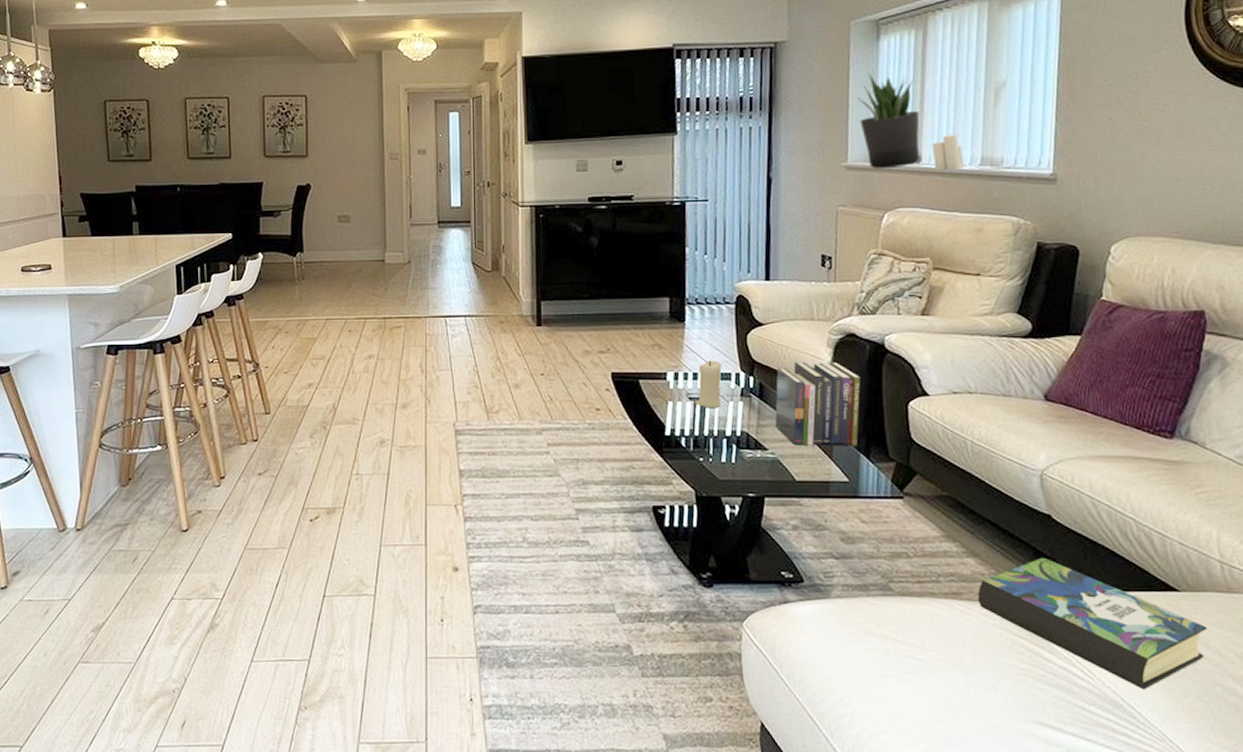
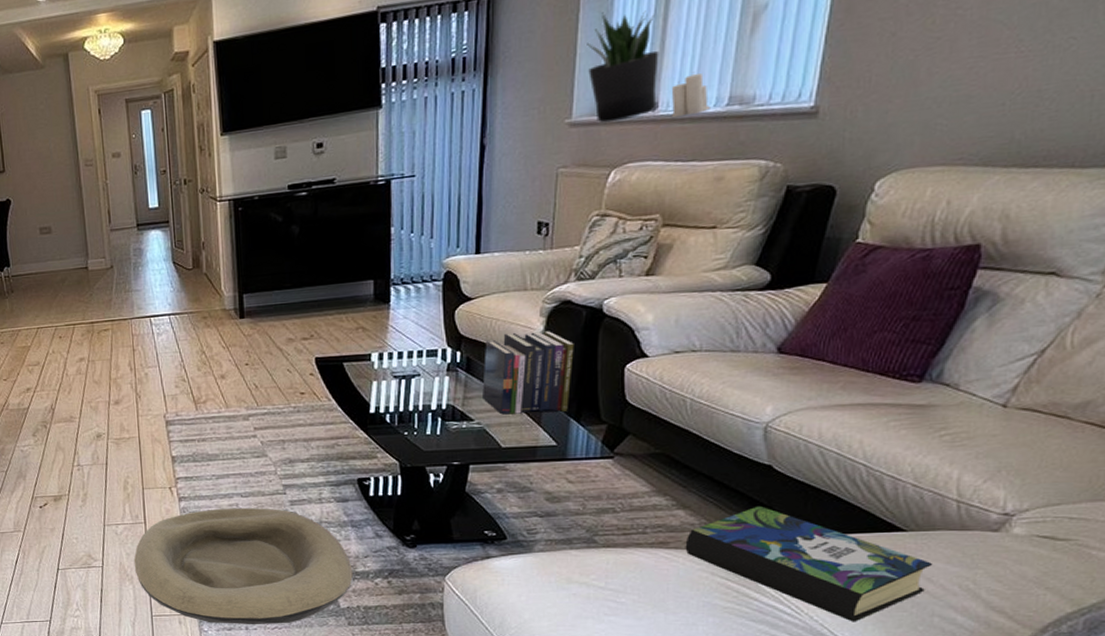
dog bed: none [410,532,647,673] -> present [133,507,353,624]
candle: present [694,360,722,409] -> none [399,338,428,385]

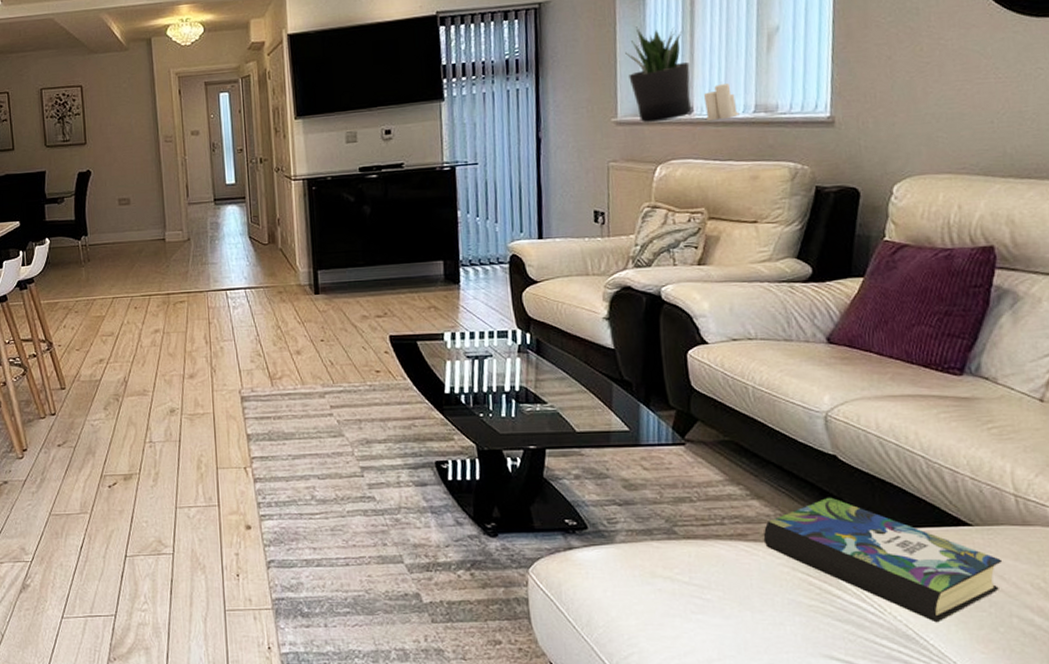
dog bed: present [133,507,353,624] -> none [206,490,435,621]
books: present [482,331,574,415] -> none [553,315,638,398]

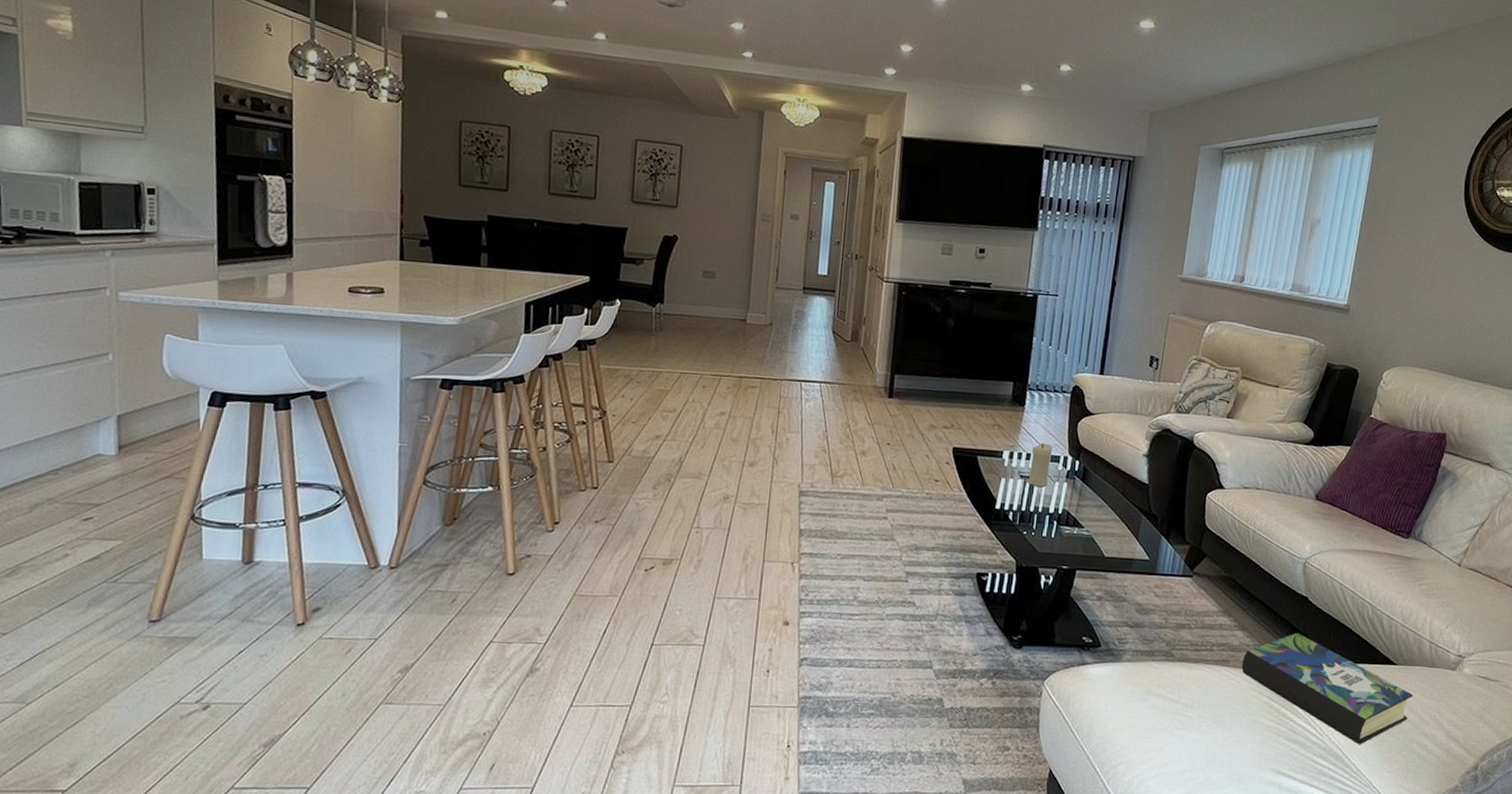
candle: none [472,319,499,366] -> present [1024,443,1053,488]
planter: present [625,26,692,123] -> none [1197,195,1248,285]
candle: present [704,83,740,121] -> none [1252,259,1280,293]

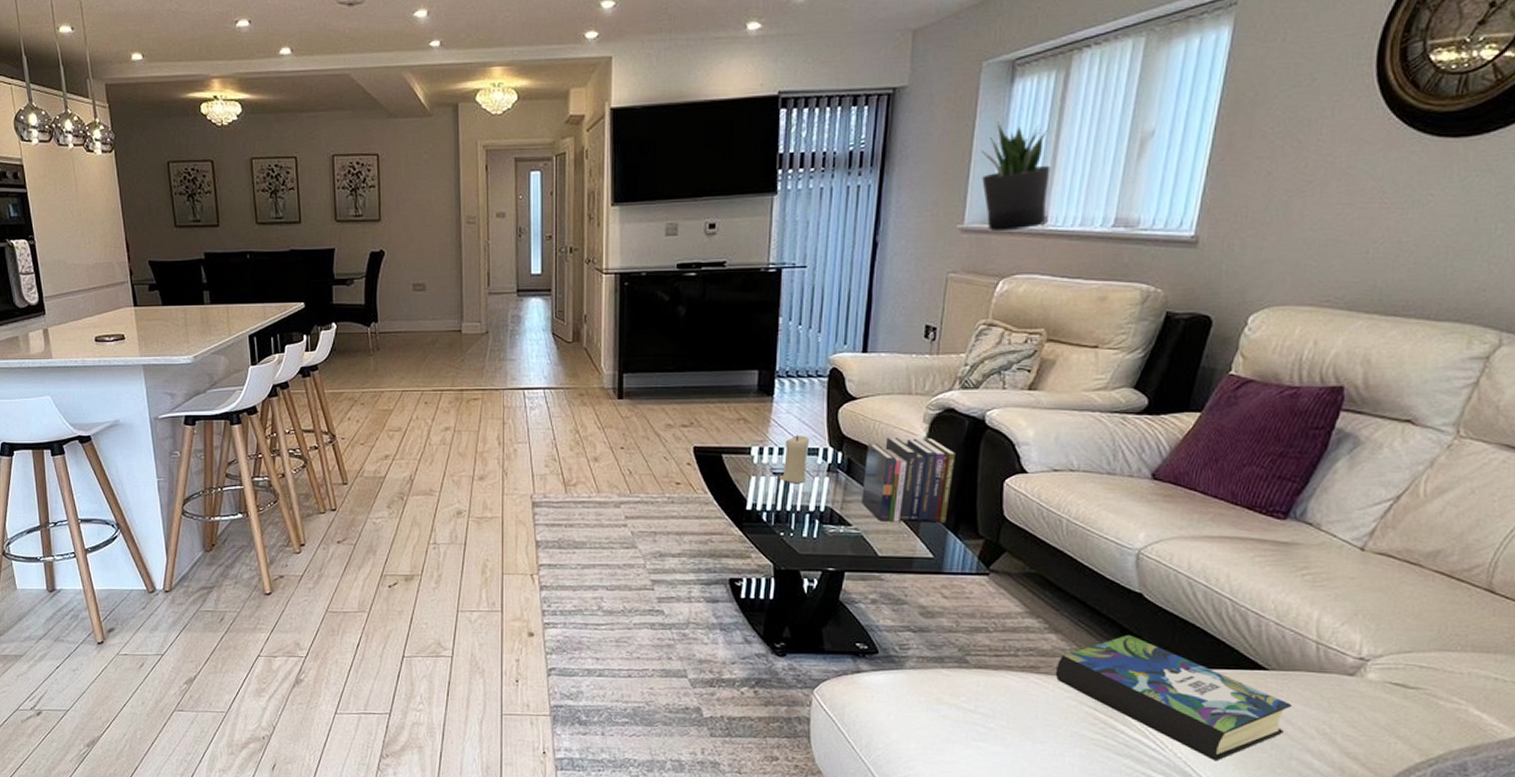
books: none [1093,450,1170,529] -> present [862,437,955,523]
planter: none [1197,195,1248,285] -> present [982,122,1051,232]

